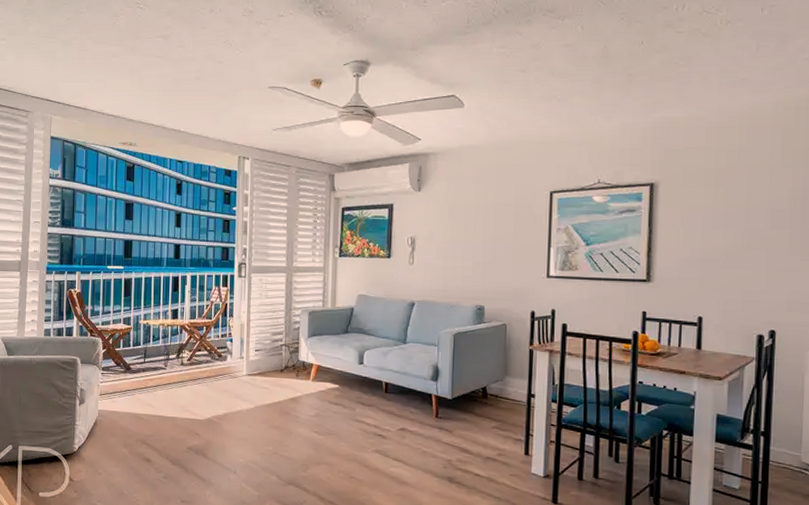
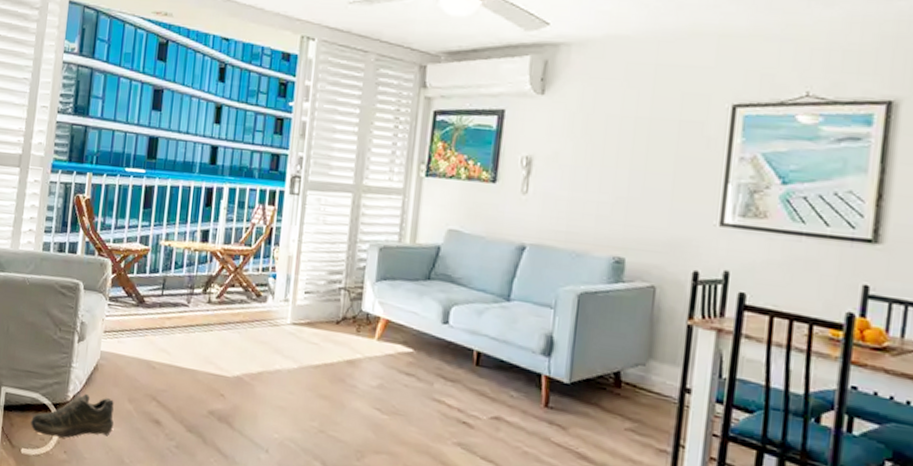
shoe: none [44,444,114,481] -> present [30,393,114,439]

